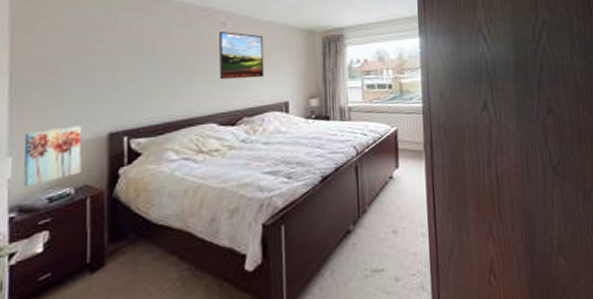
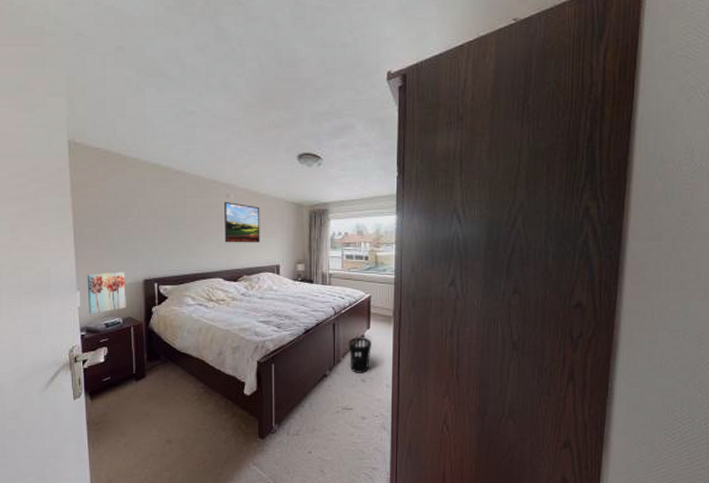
wastebasket: none [374,178,402,224] -> present [348,337,372,373]

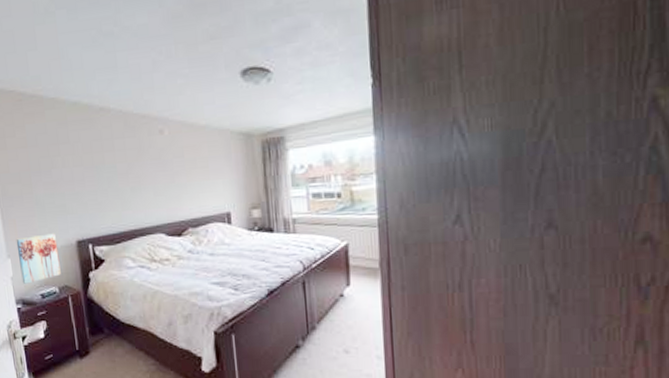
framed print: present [224,202,260,243] -> none [158,139,205,190]
wastebasket: present [348,337,372,373] -> none [324,297,354,343]

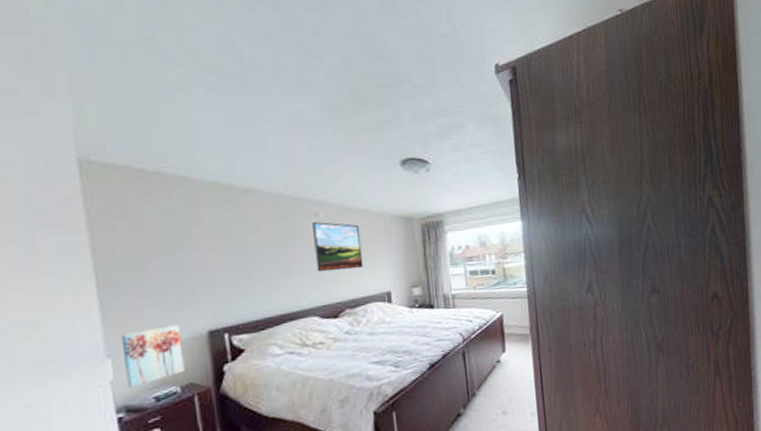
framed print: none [158,139,205,190] -> present [312,222,364,272]

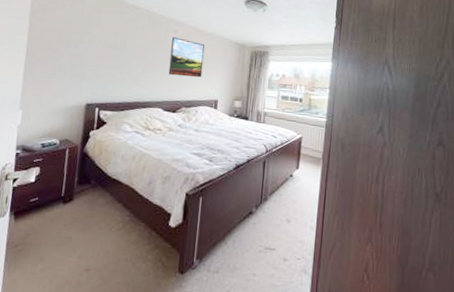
wall art: present [121,324,185,388] -> none [27,94,69,134]

